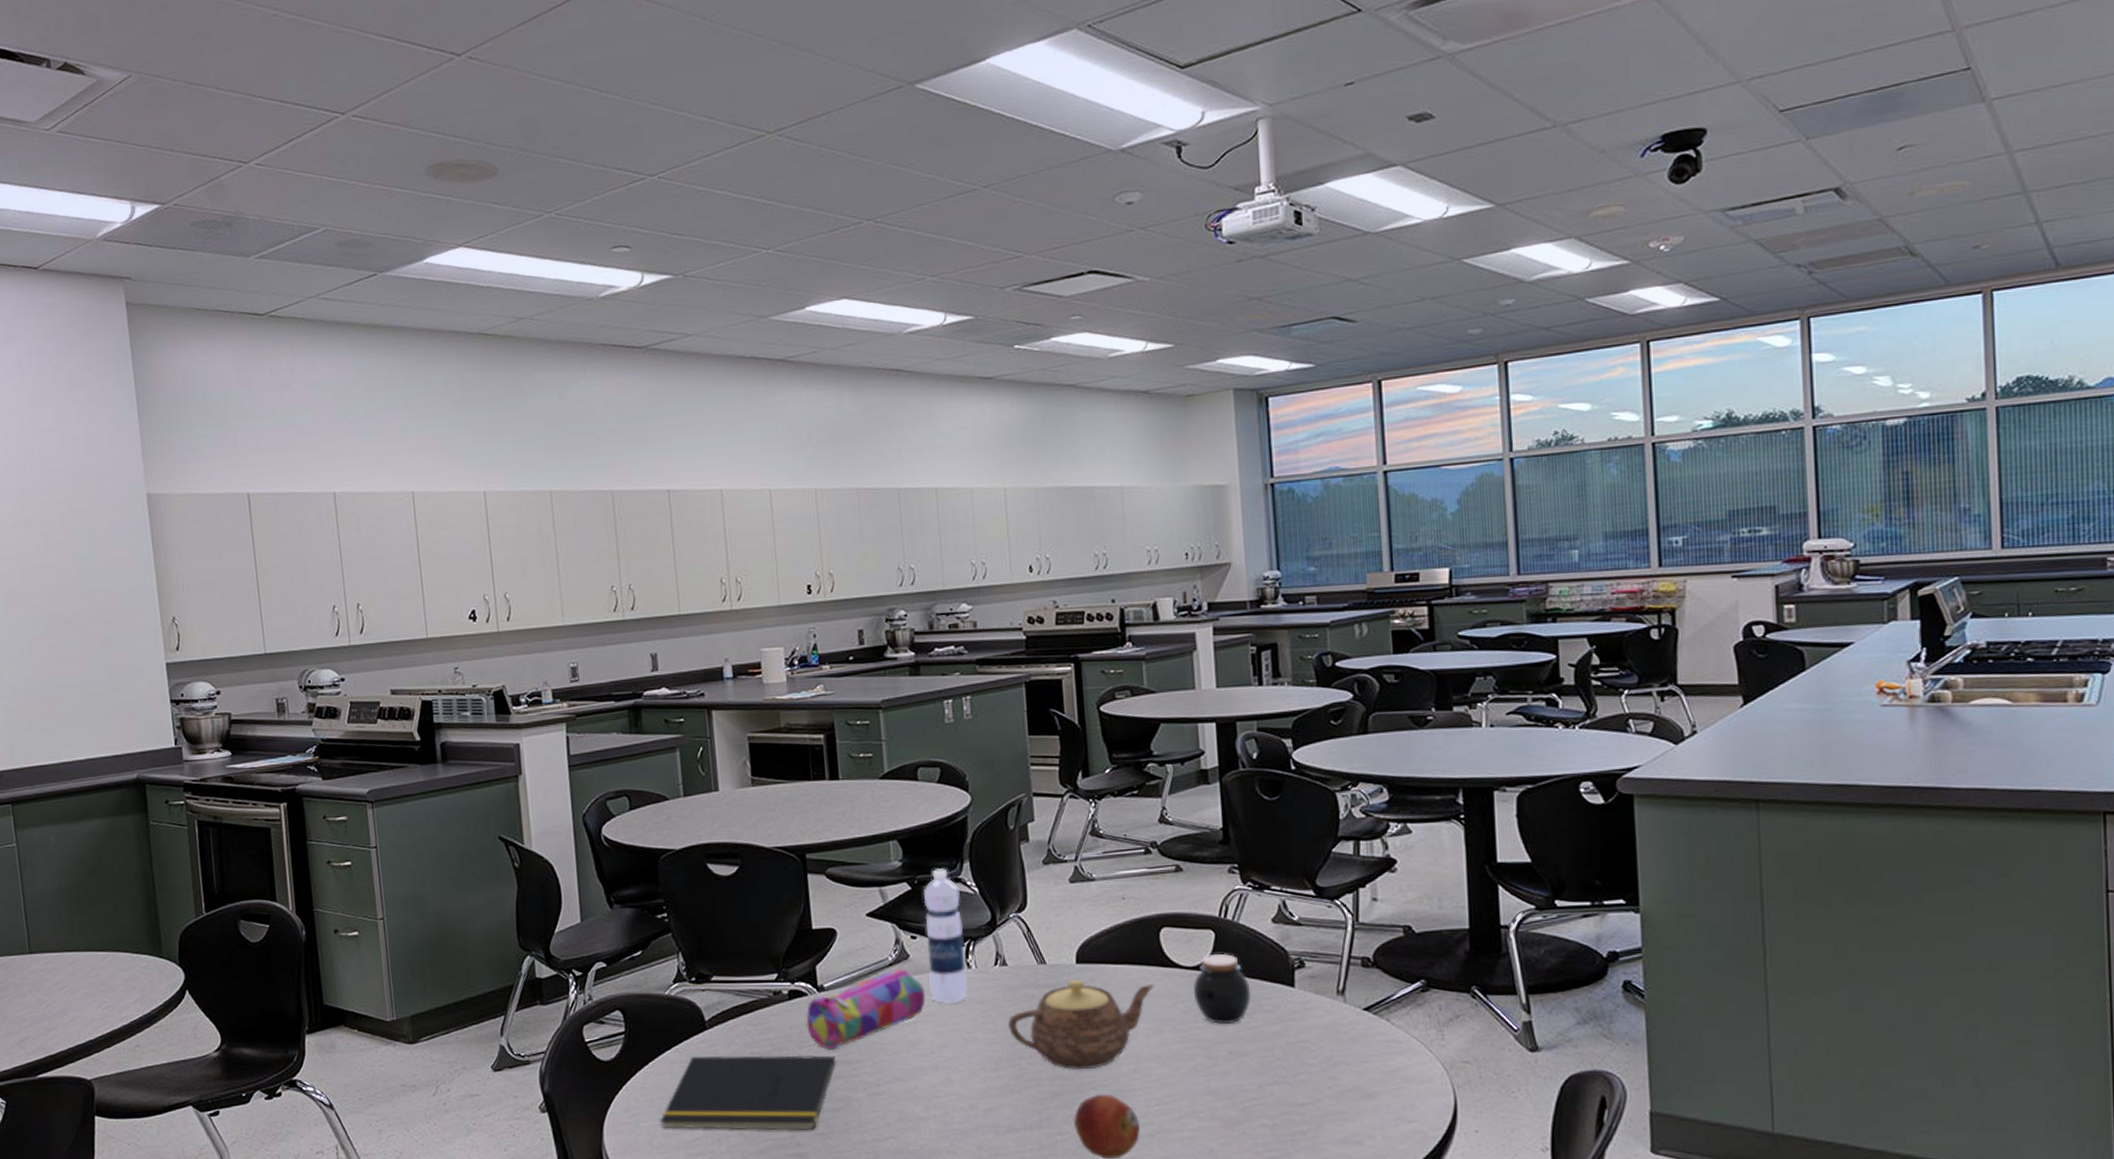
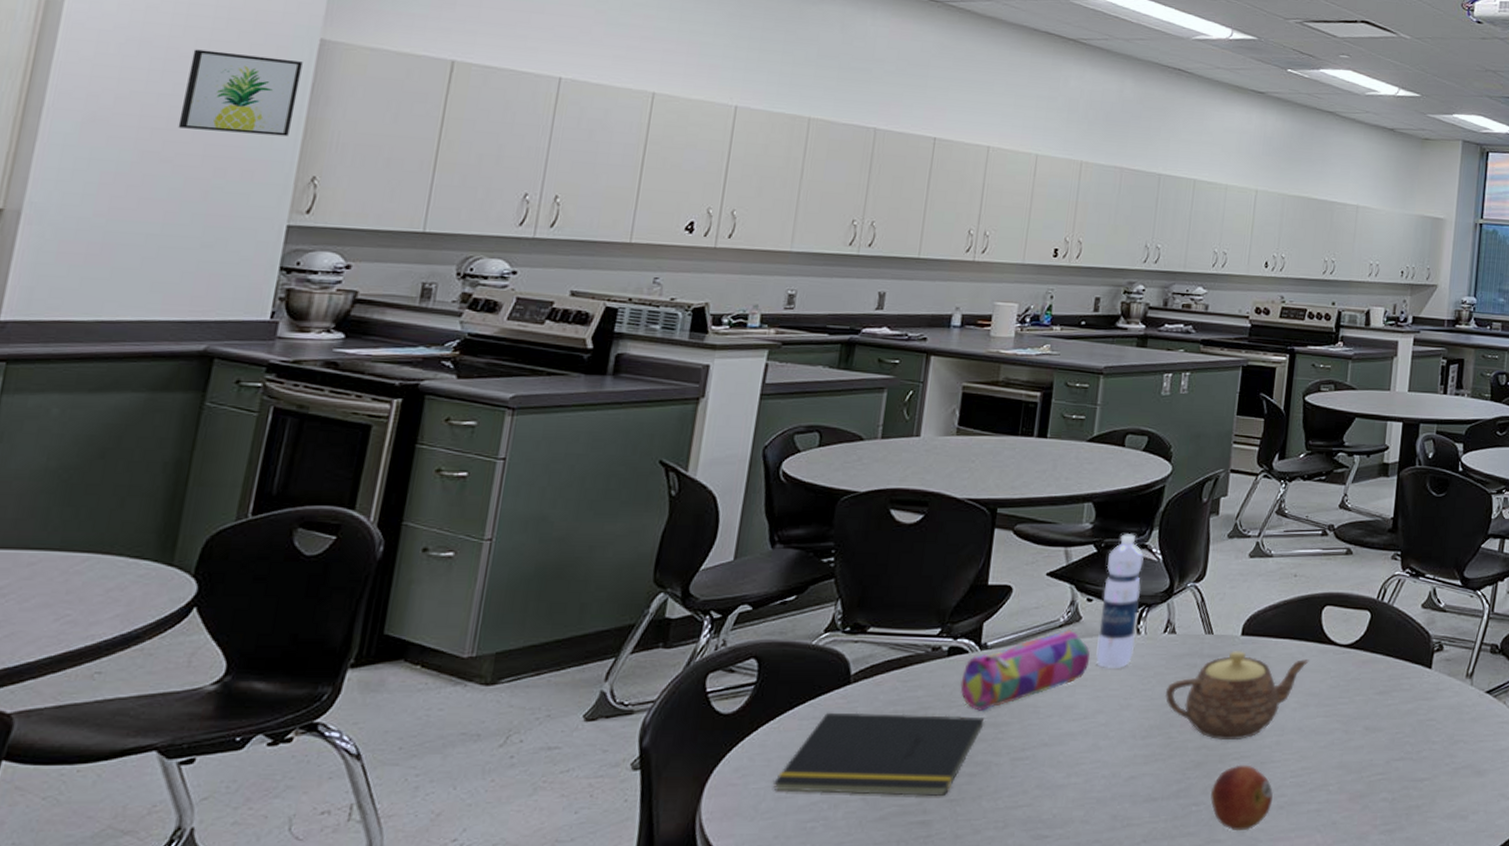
wall art: none [62,517,146,592] -> present [178,49,303,137]
jar: present [1192,953,1252,1024] -> none [1342,633,1394,700]

